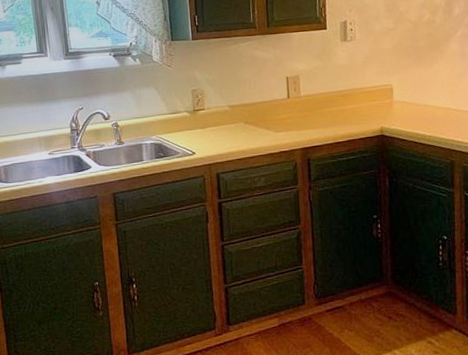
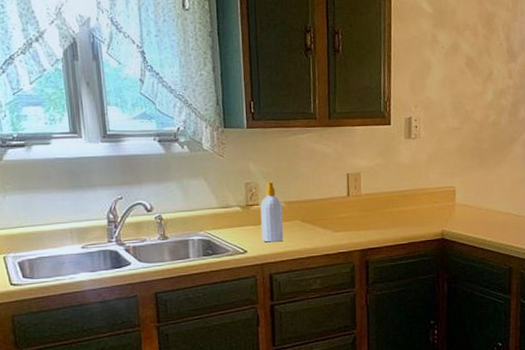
soap bottle: none [206,87,229,144] -> present [260,181,284,243]

